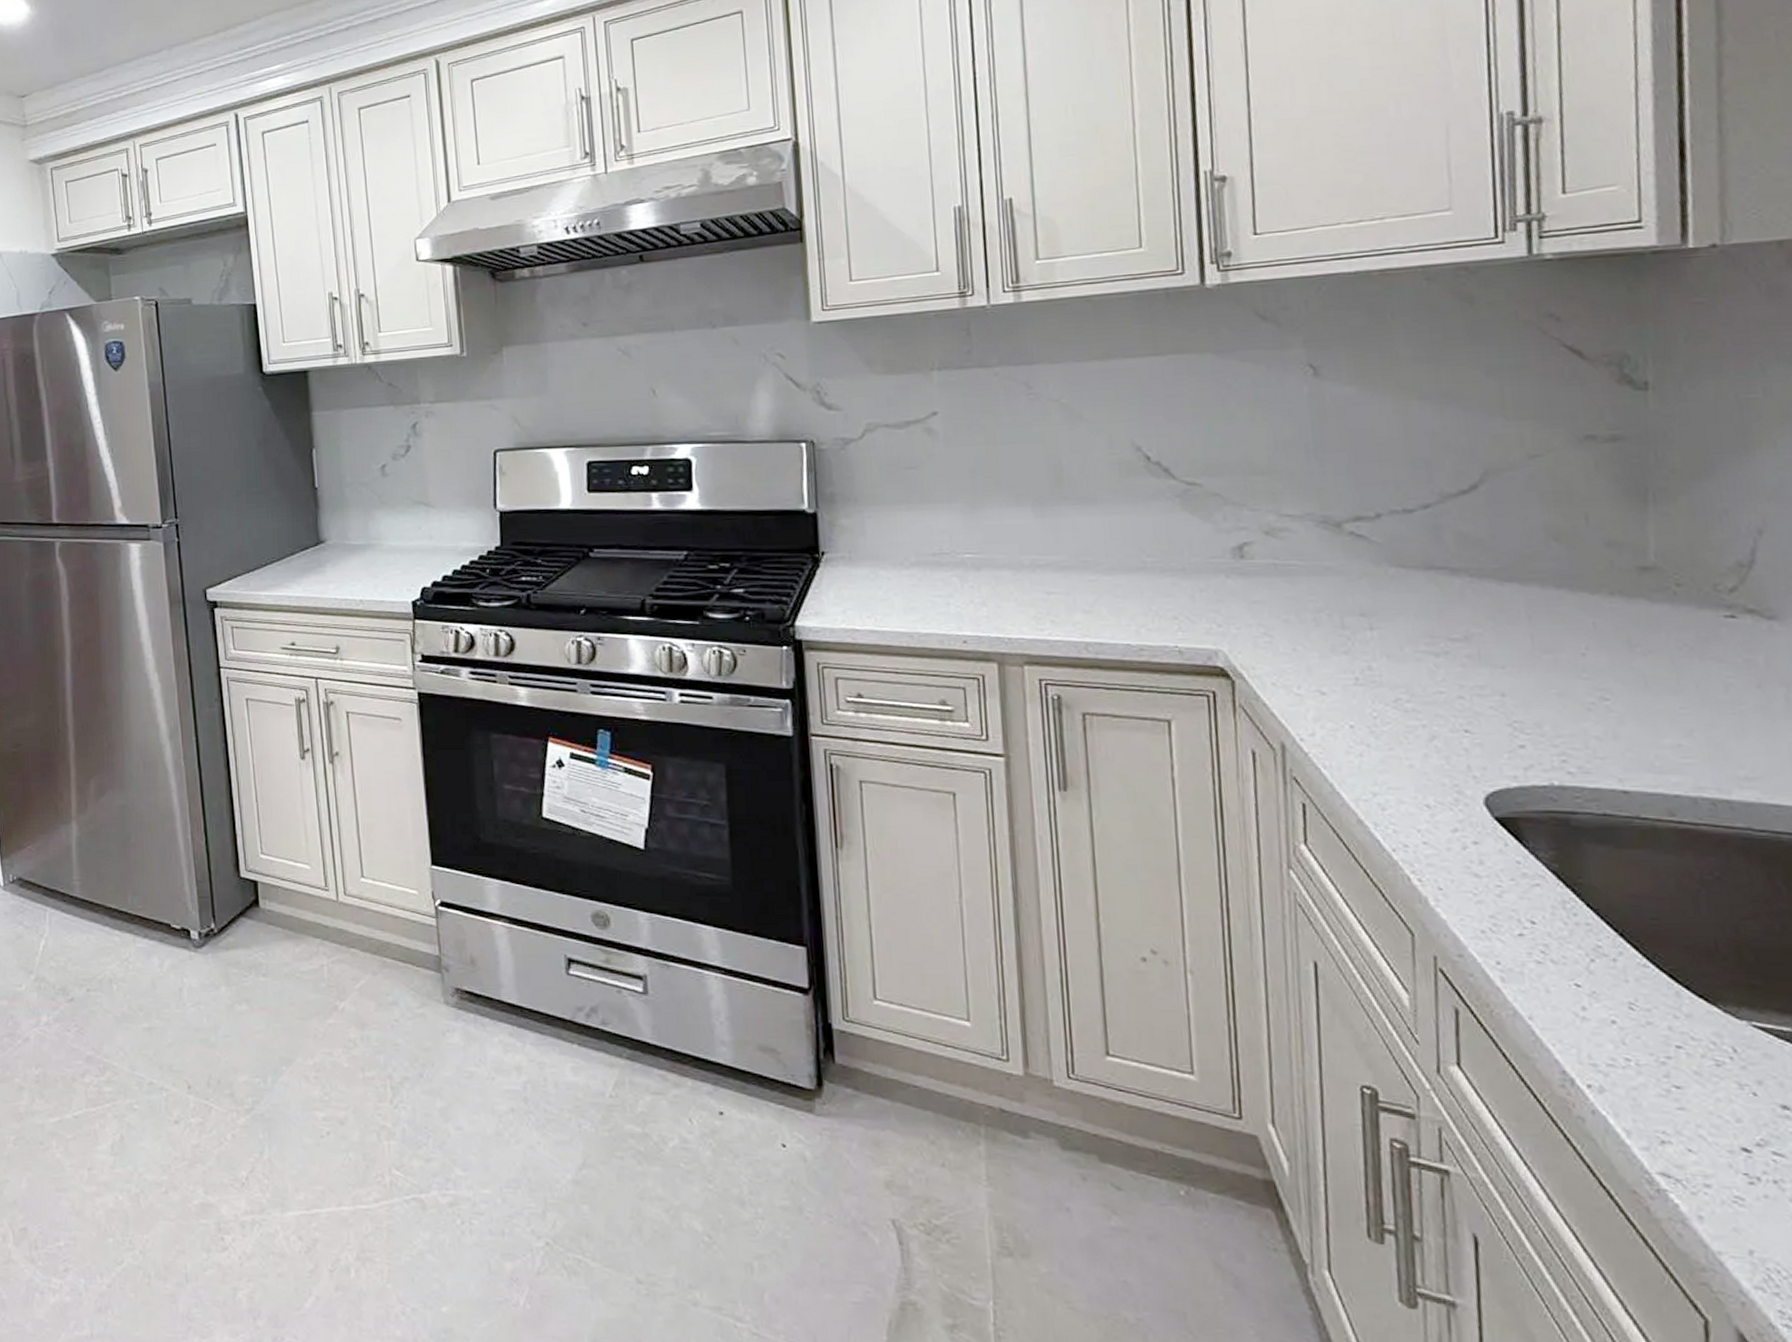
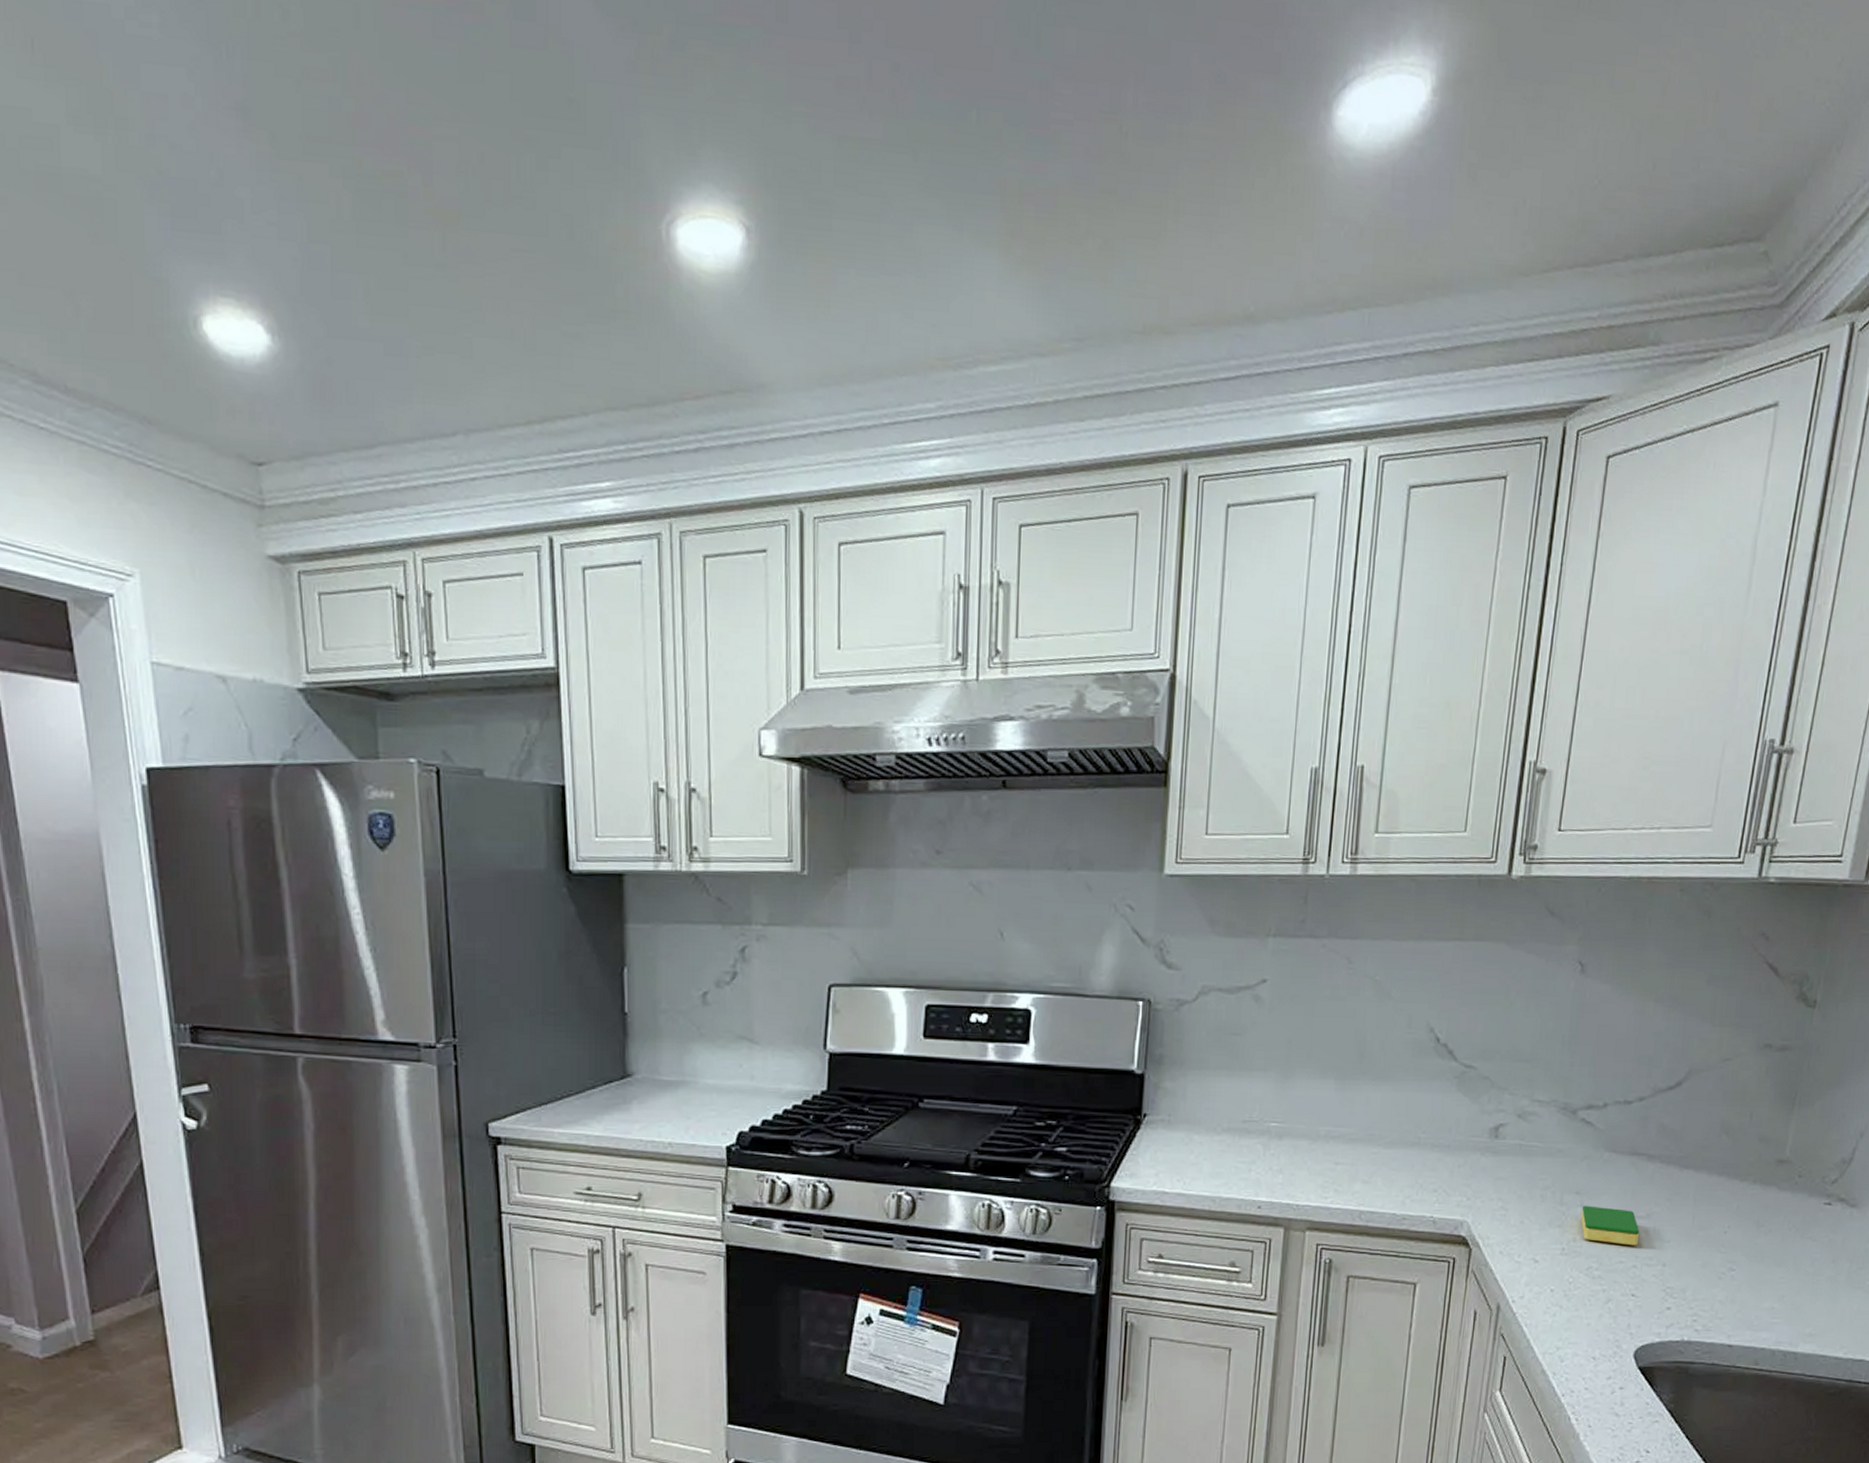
dish sponge: none [1372,628,1459,673] -> present [1581,1206,1640,1246]

